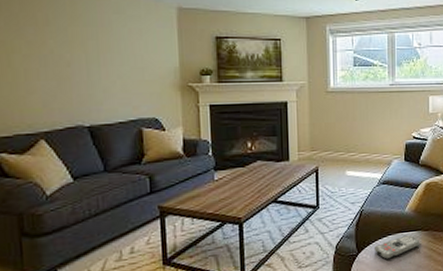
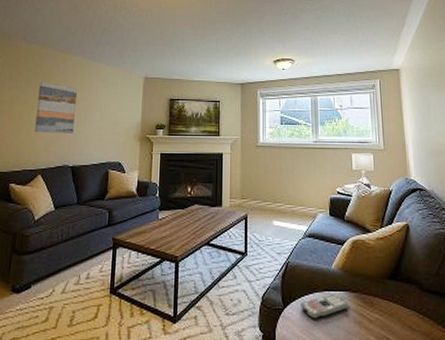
wall art: none [17,12,83,85] -> present [35,82,77,133]

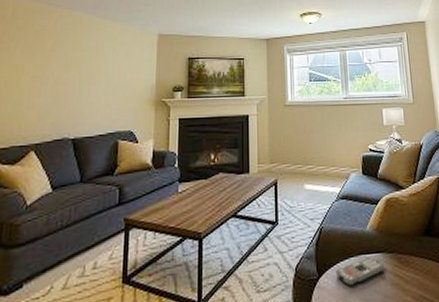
wall art: present [35,82,77,133] -> none [25,42,78,102]

